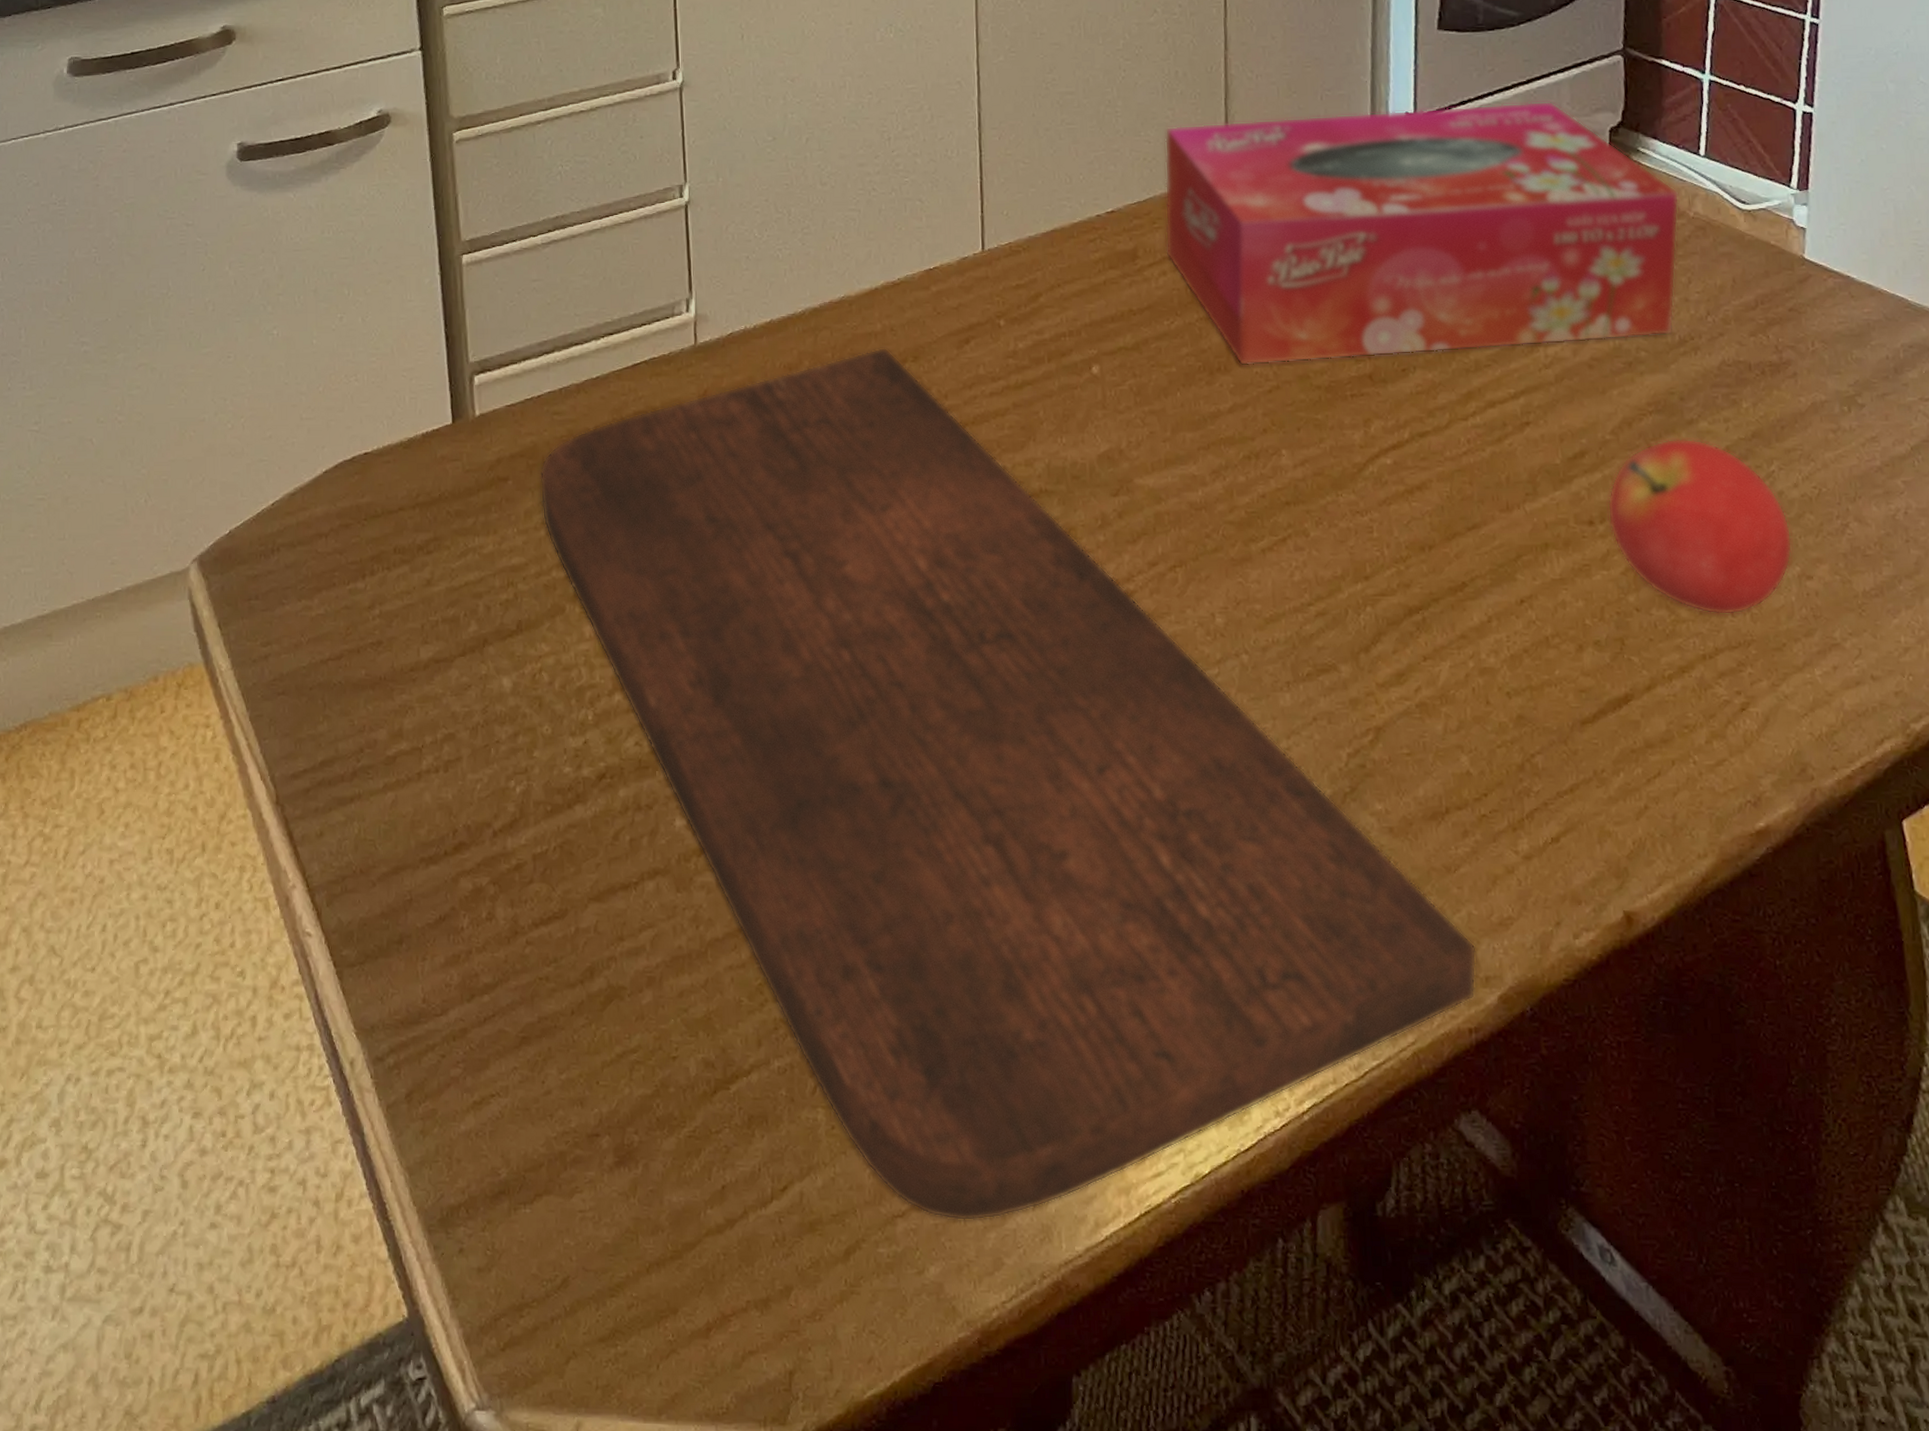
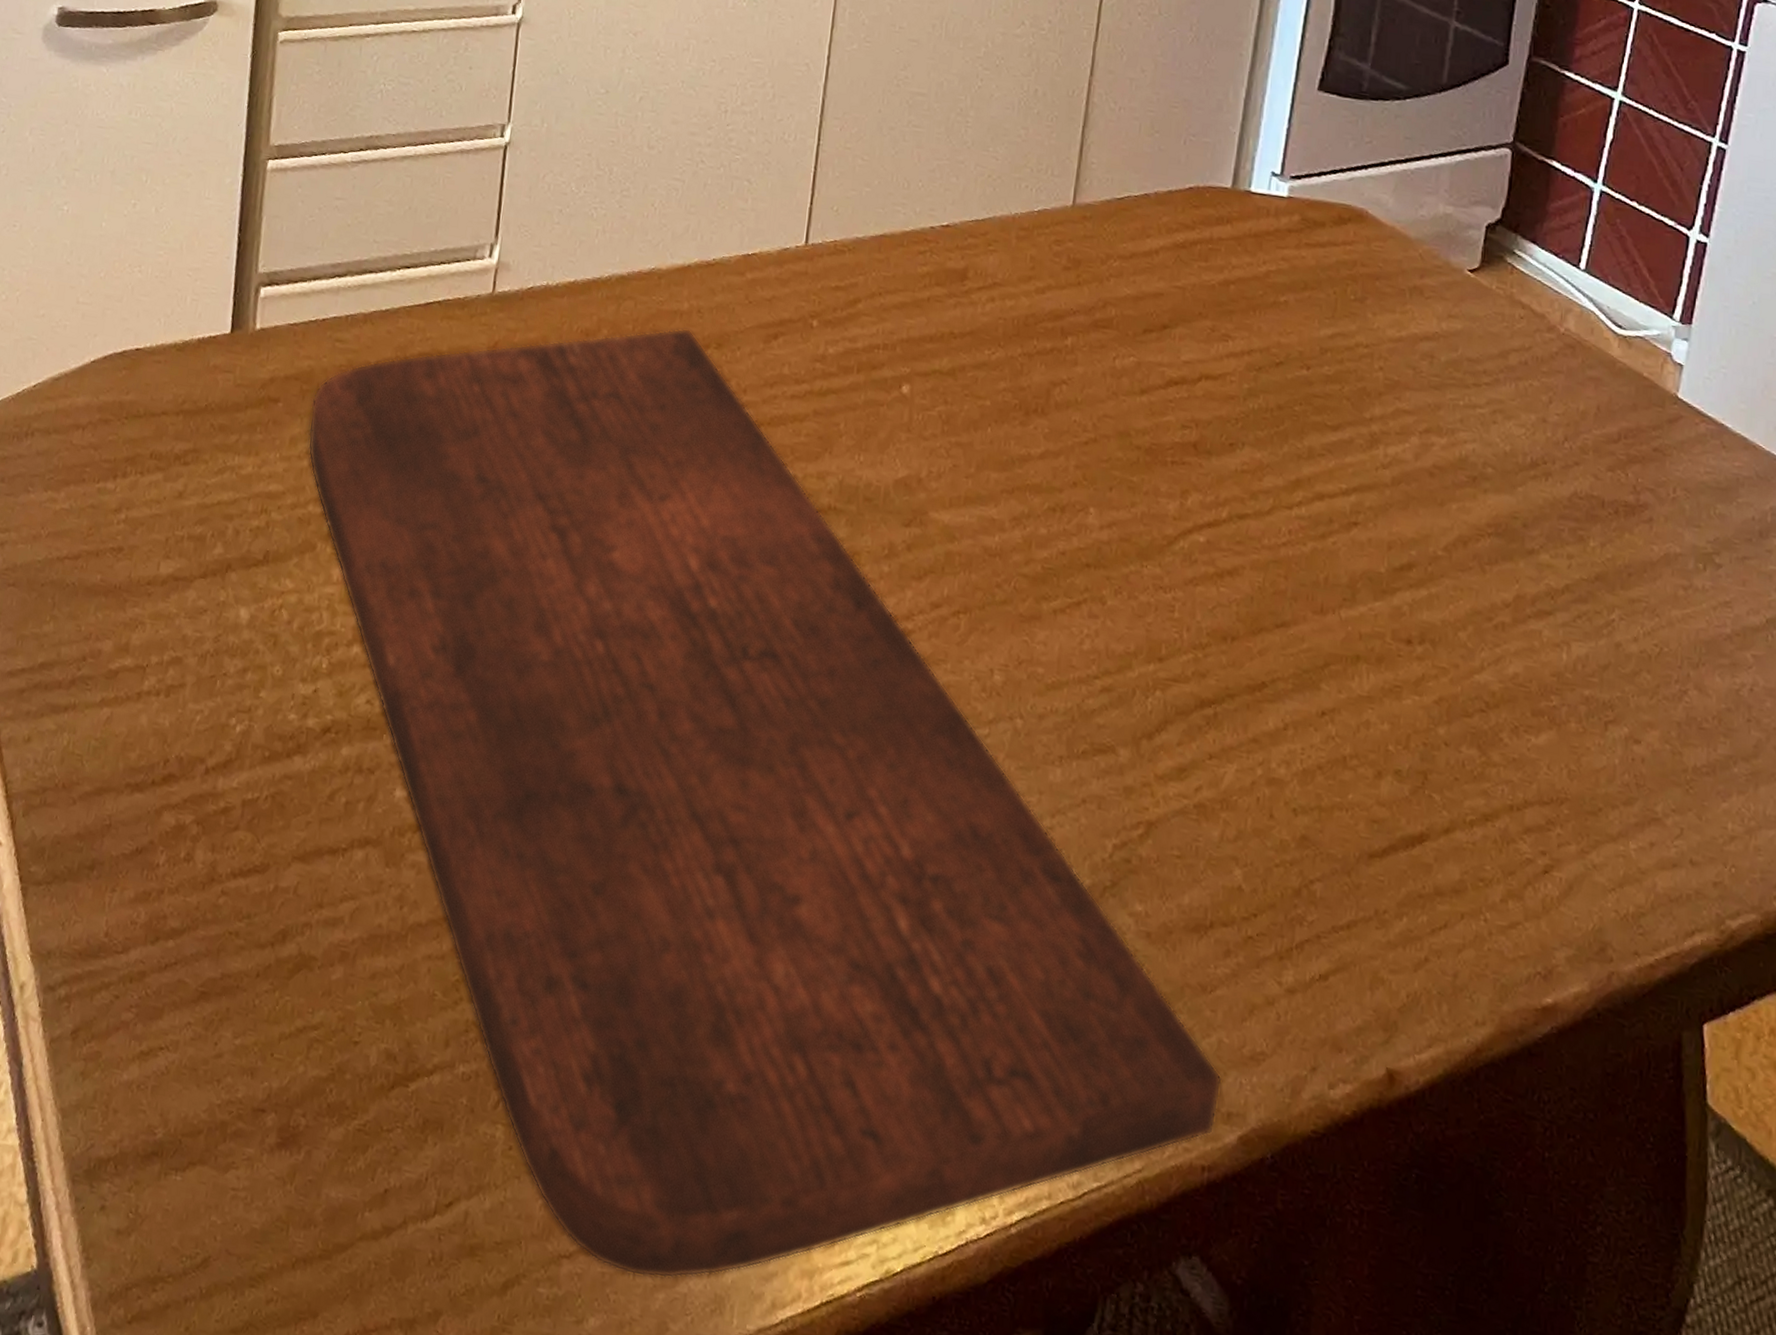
tissue box: present [1164,101,1680,366] -> none [997,146,1552,456]
fruit: present [1607,438,1793,615] -> none [1428,565,1625,768]

